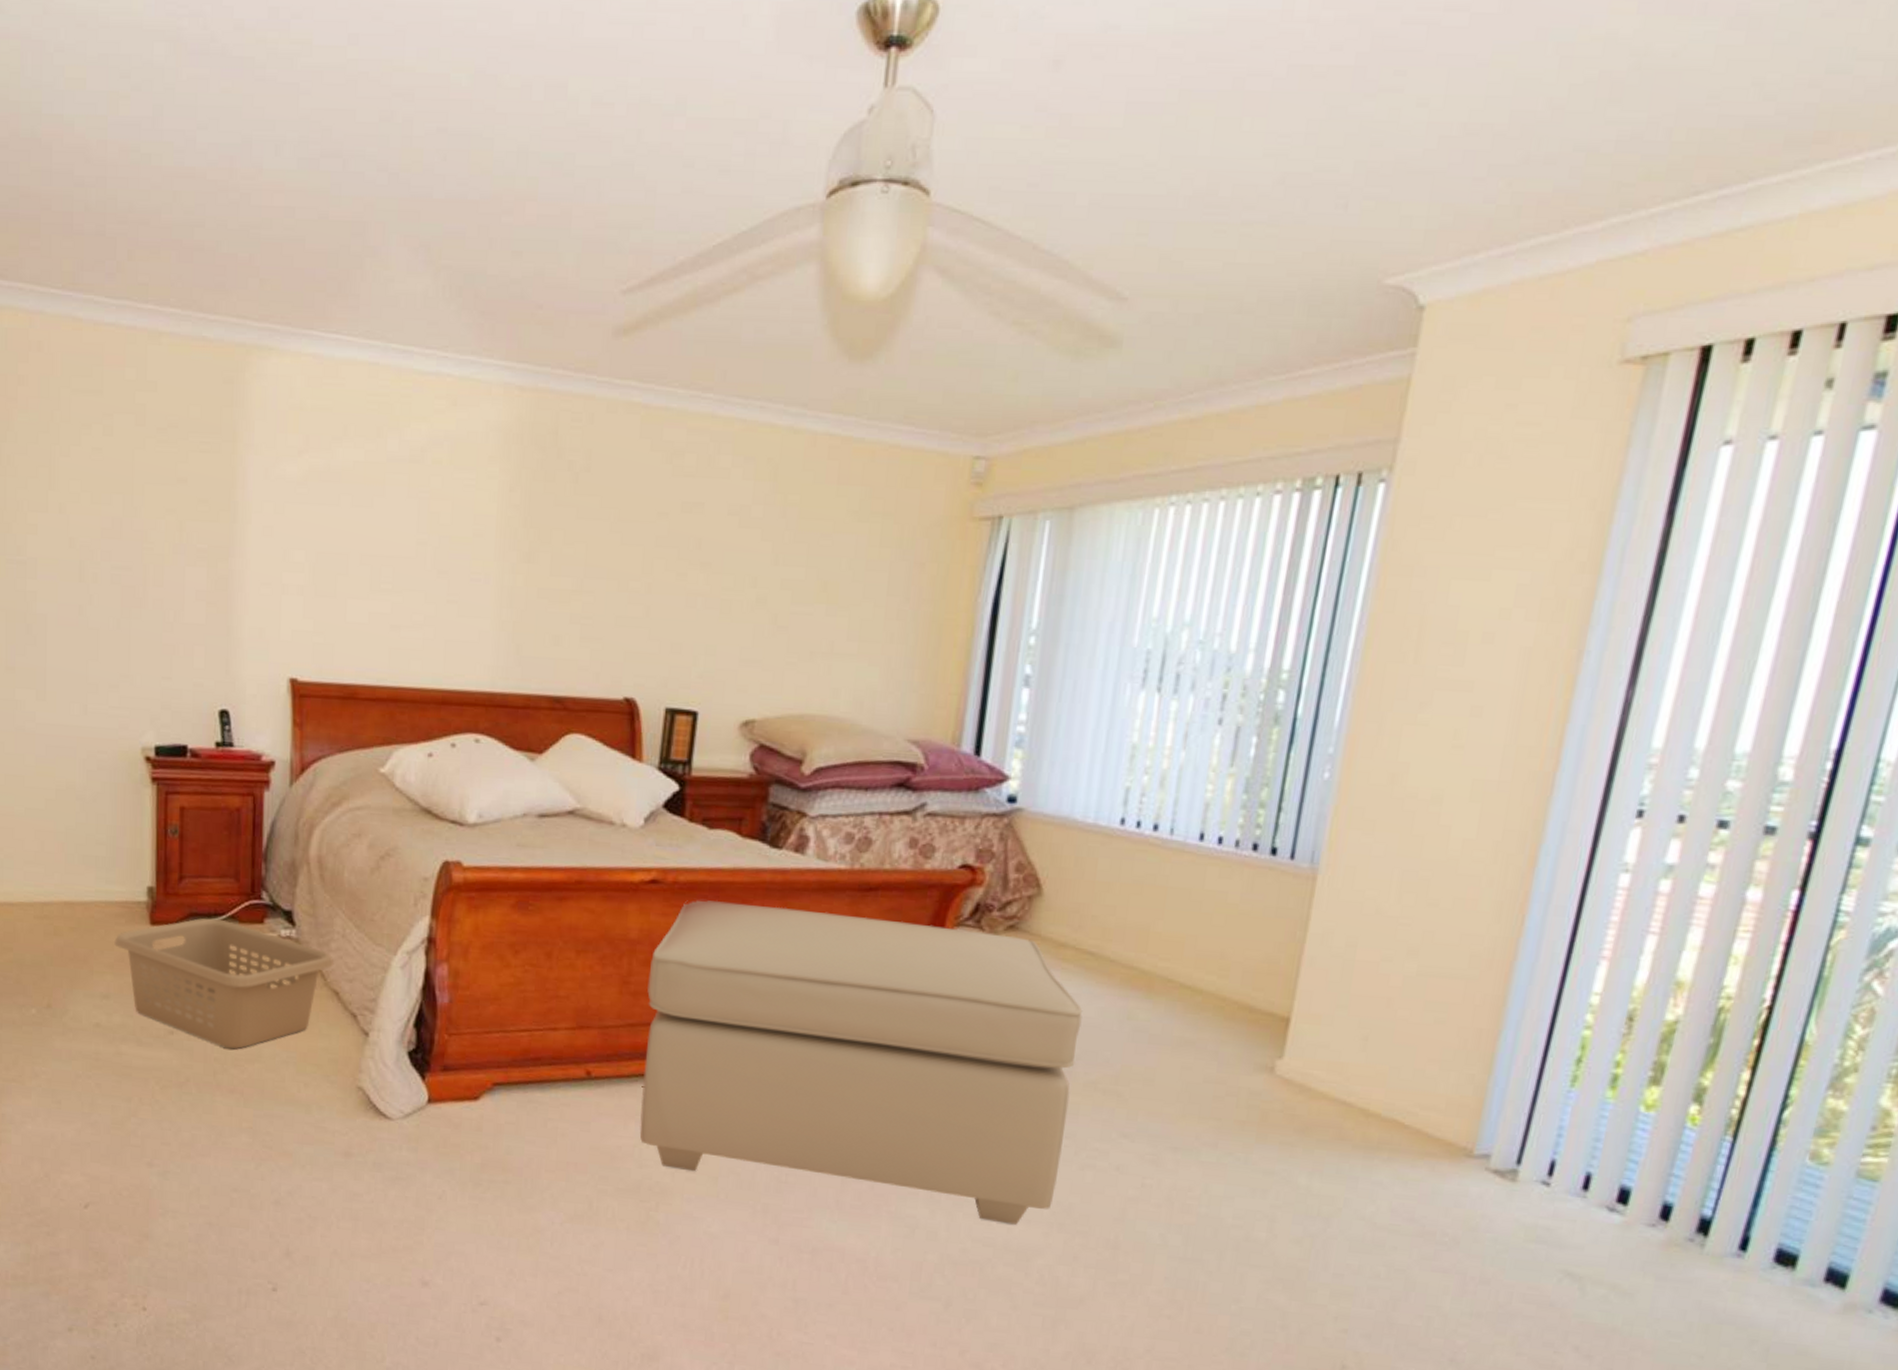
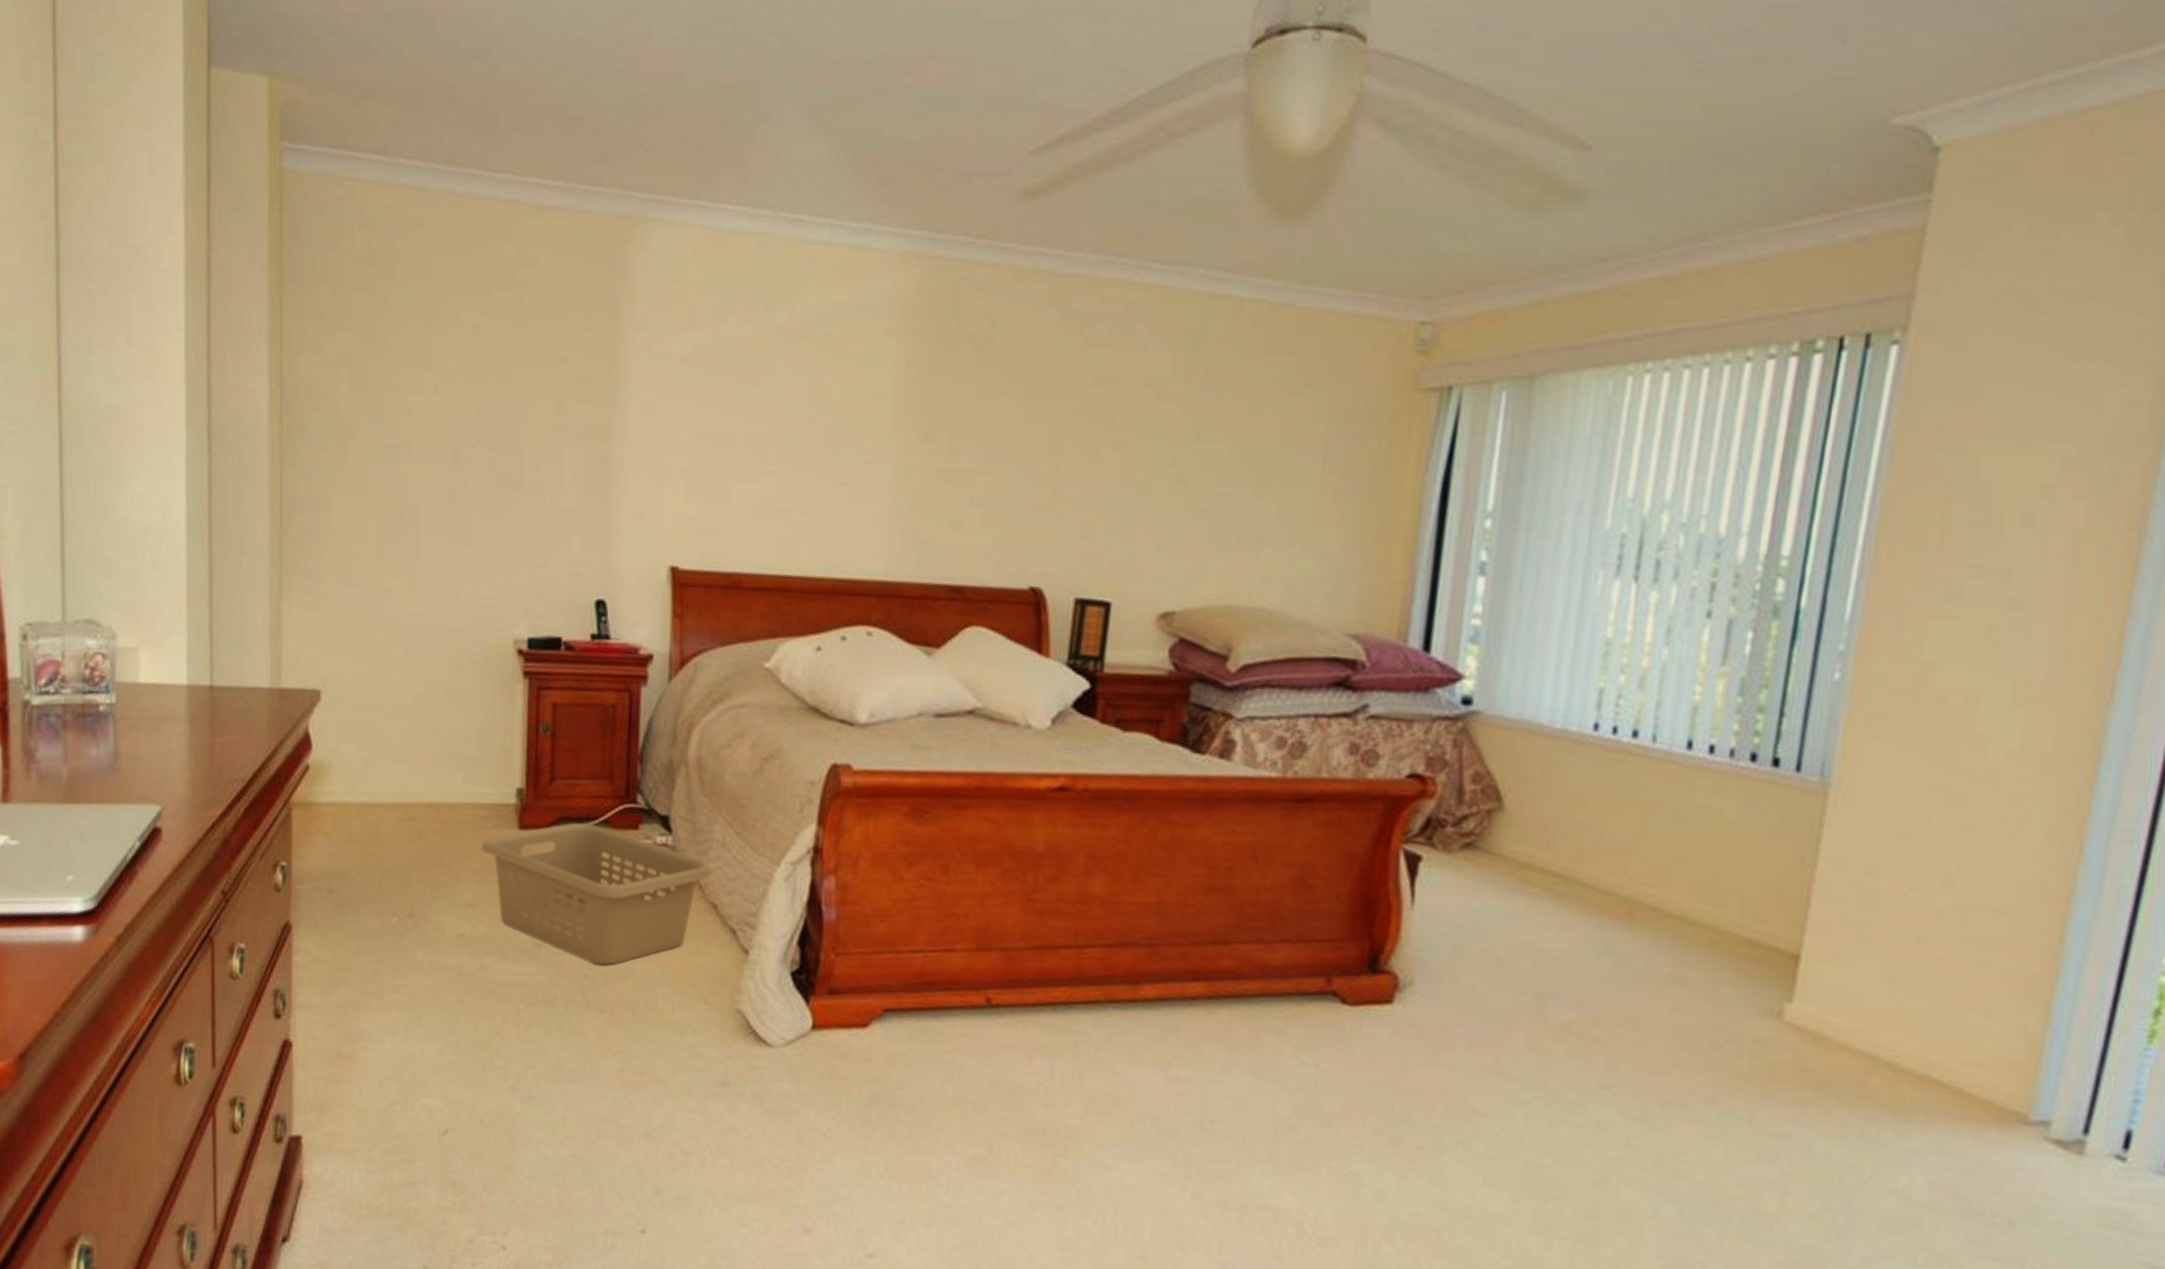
ottoman: present [639,900,1083,1225] -> none [1045,809,1553,1187]

